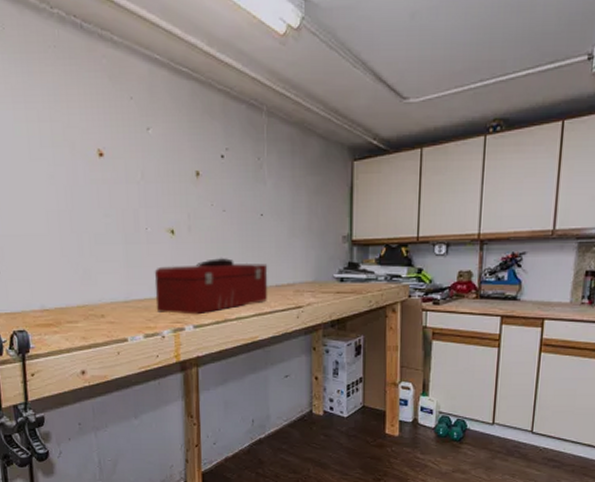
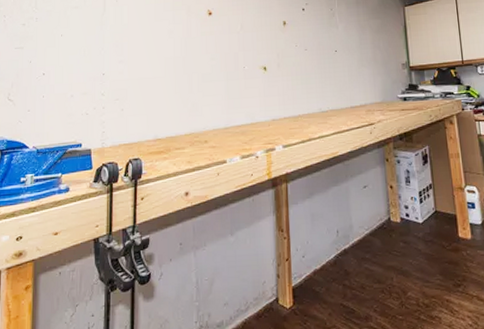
toolbox: present [154,257,268,315] -> none [250,86,345,136]

